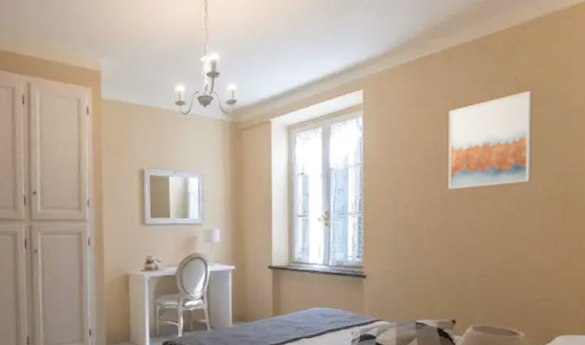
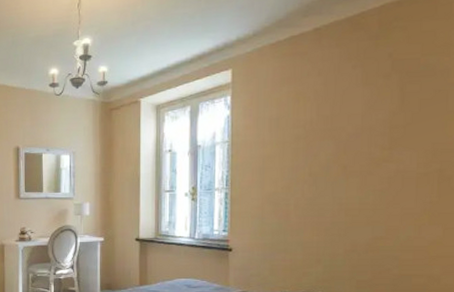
wall art: present [448,90,533,190] -> none [317,66,409,167]

